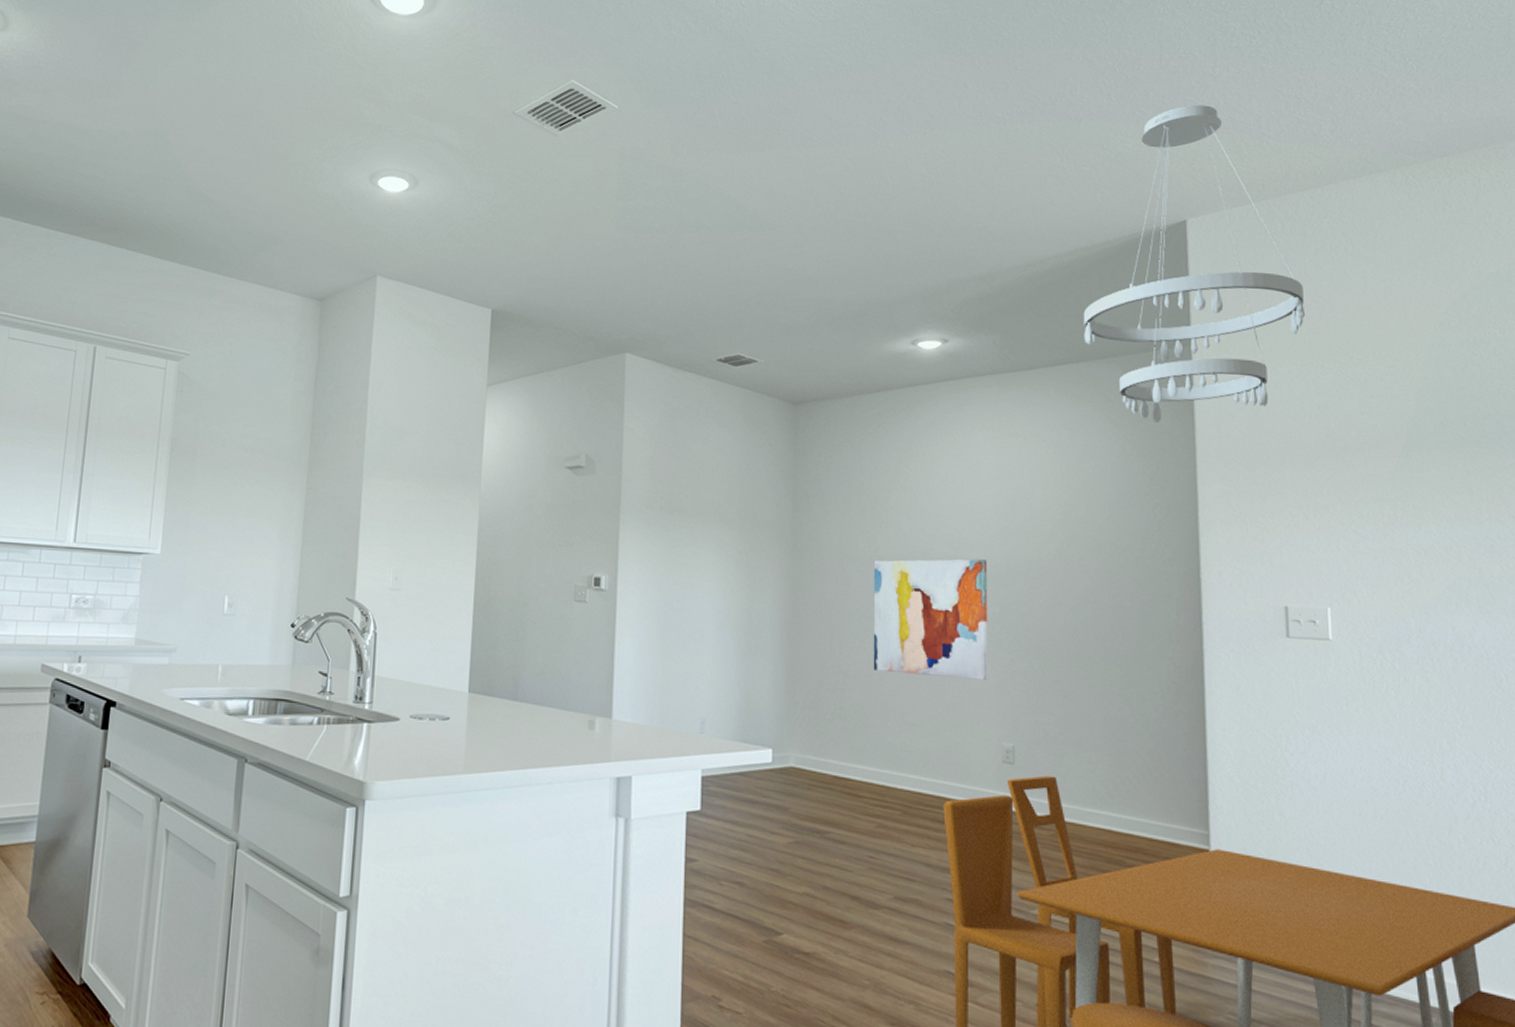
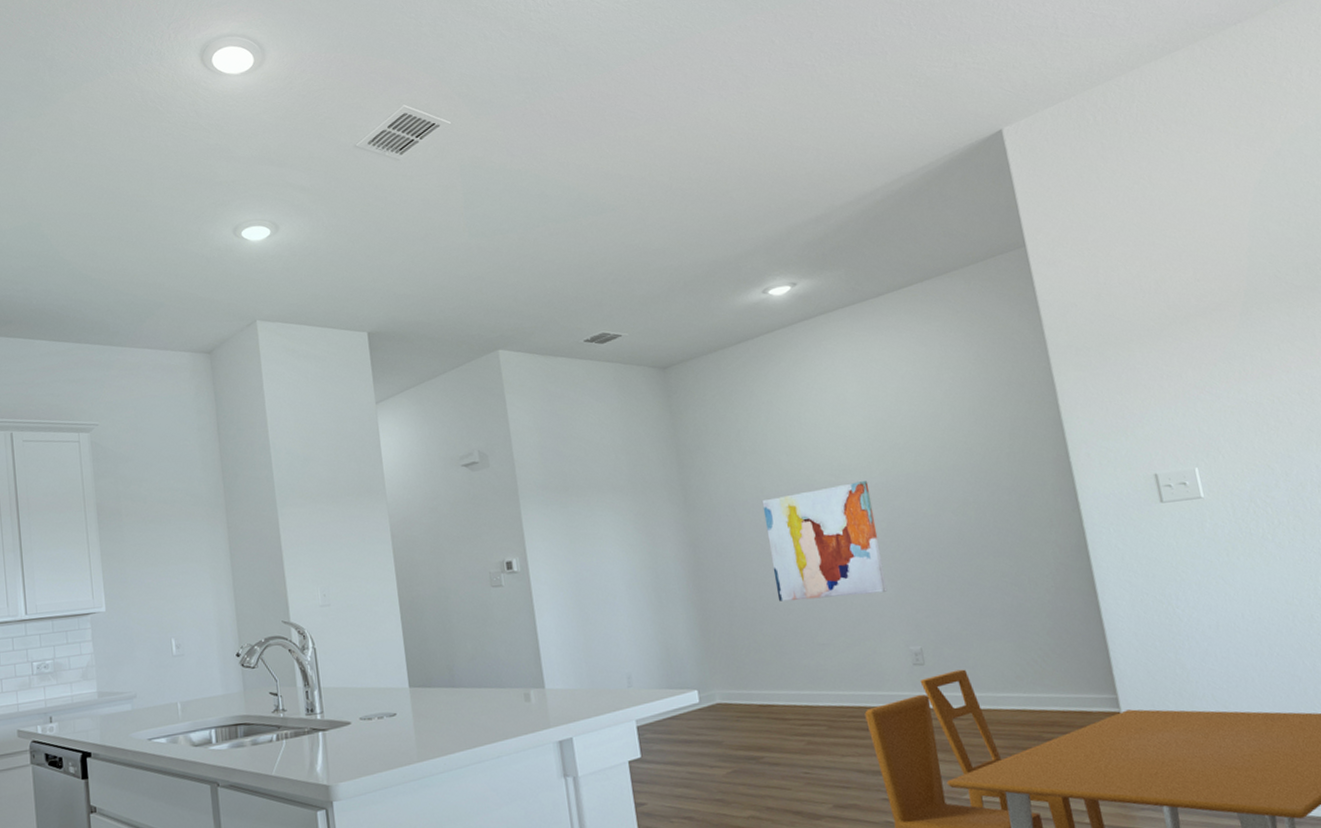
chandelier: present [1083,104,1306,424] -> none [919,17,1130,325]

